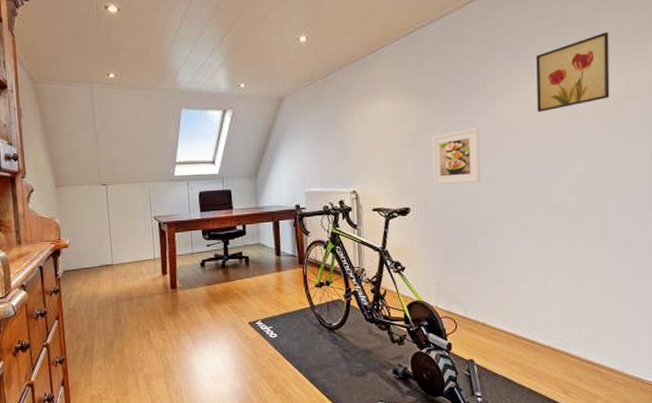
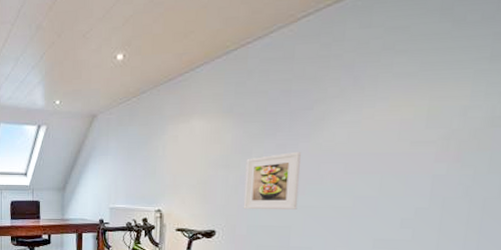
wall art: present [536,32,610,112] -> none [372,48,477,137]

